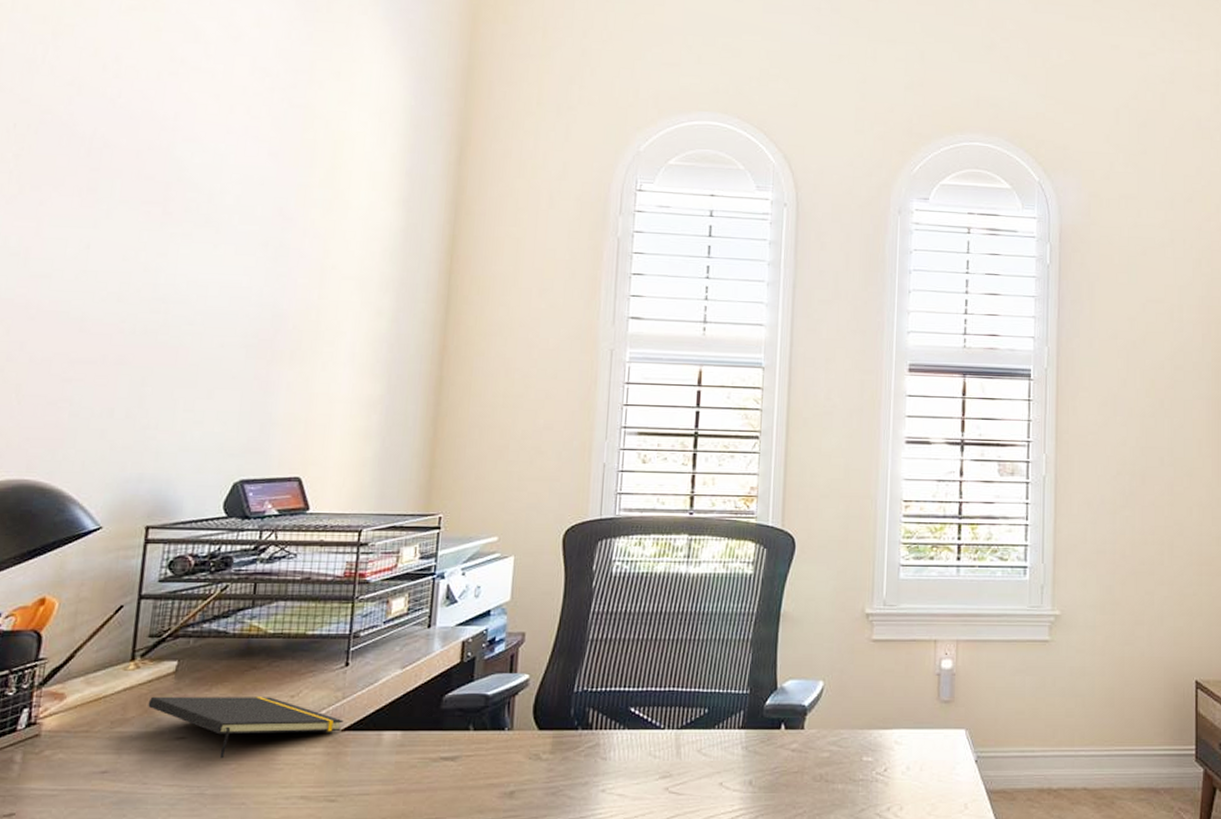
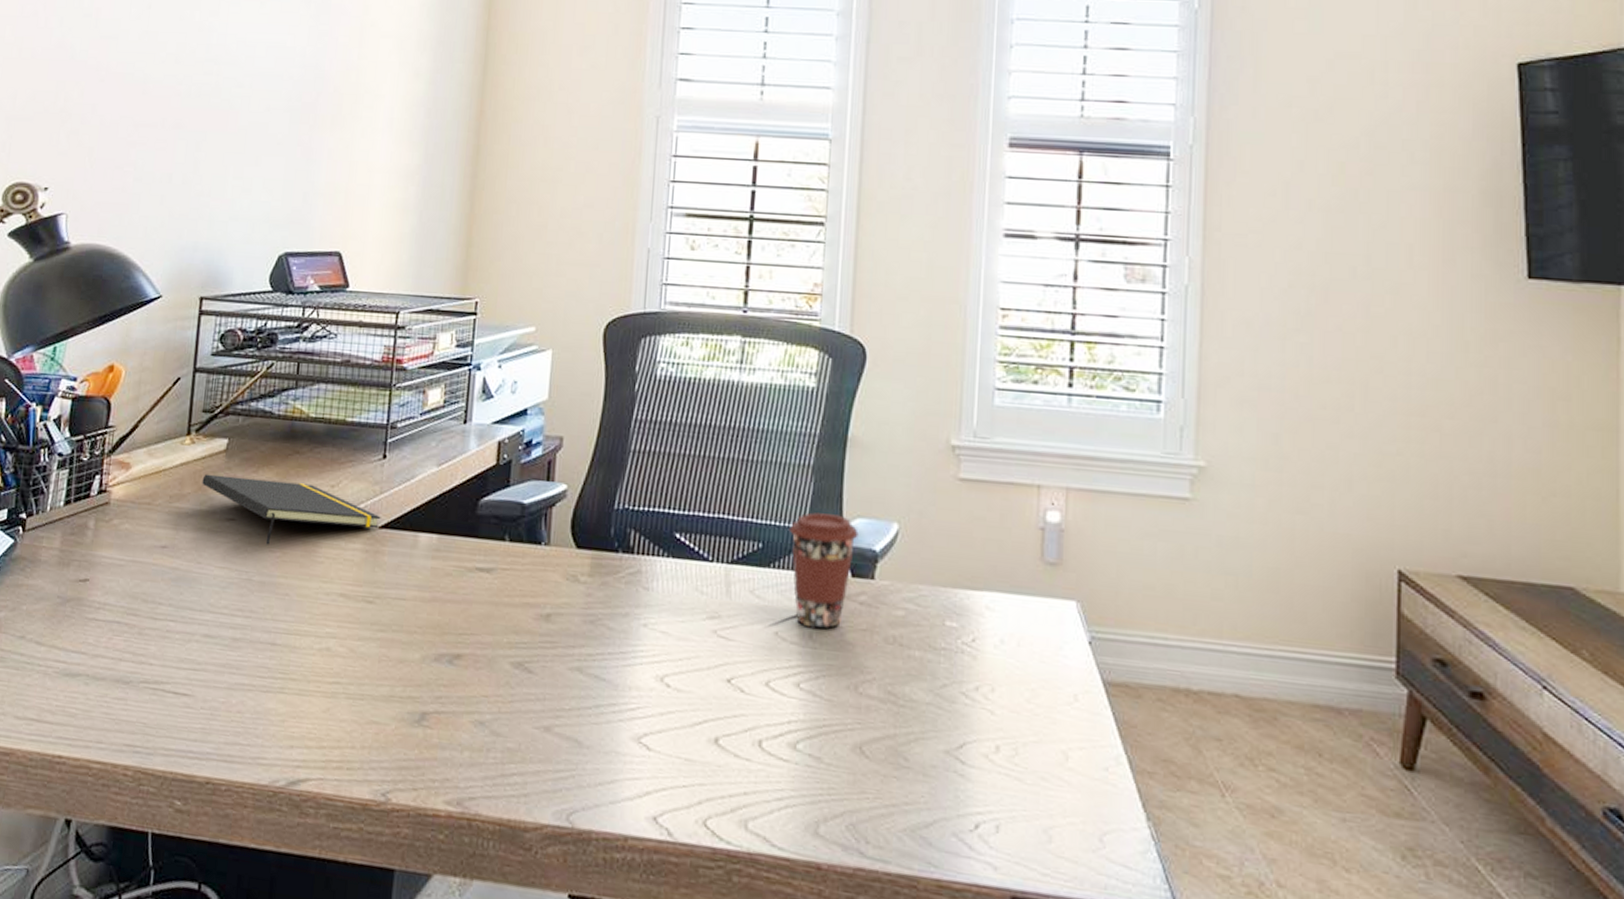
coffee cup: none [731,679,790,776] -> present [789,512,859,629]

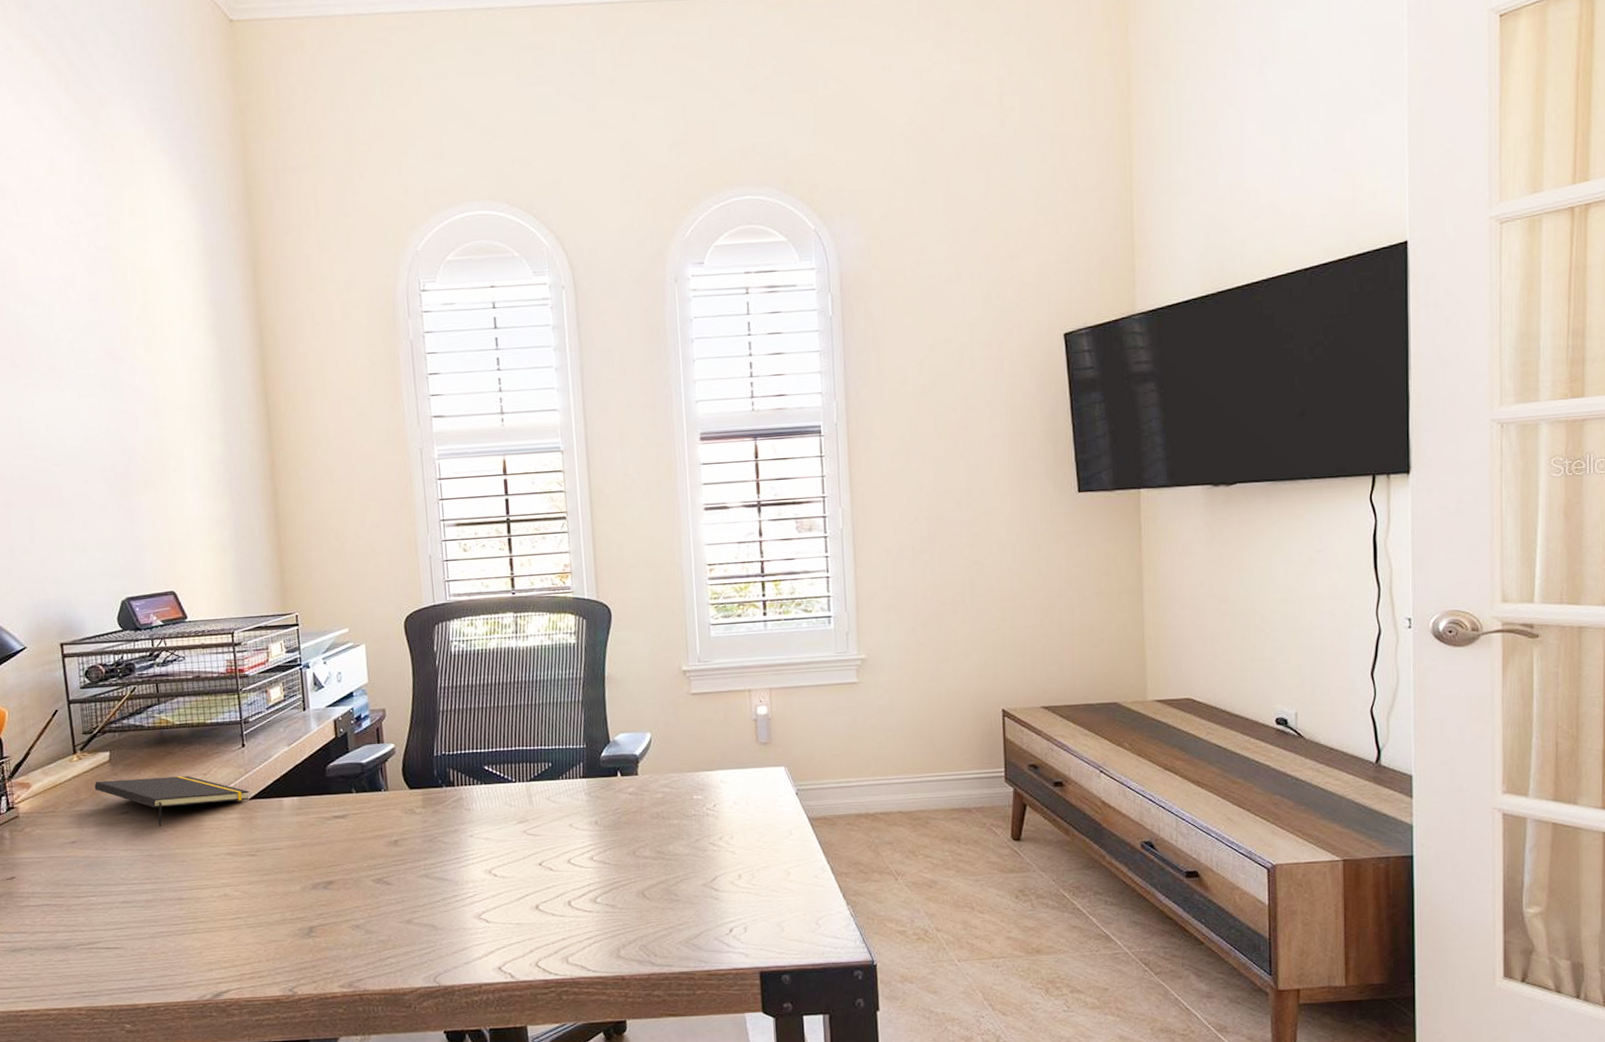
coffee cup: present [789,512,859,629] -> none [570,734,622,817]

